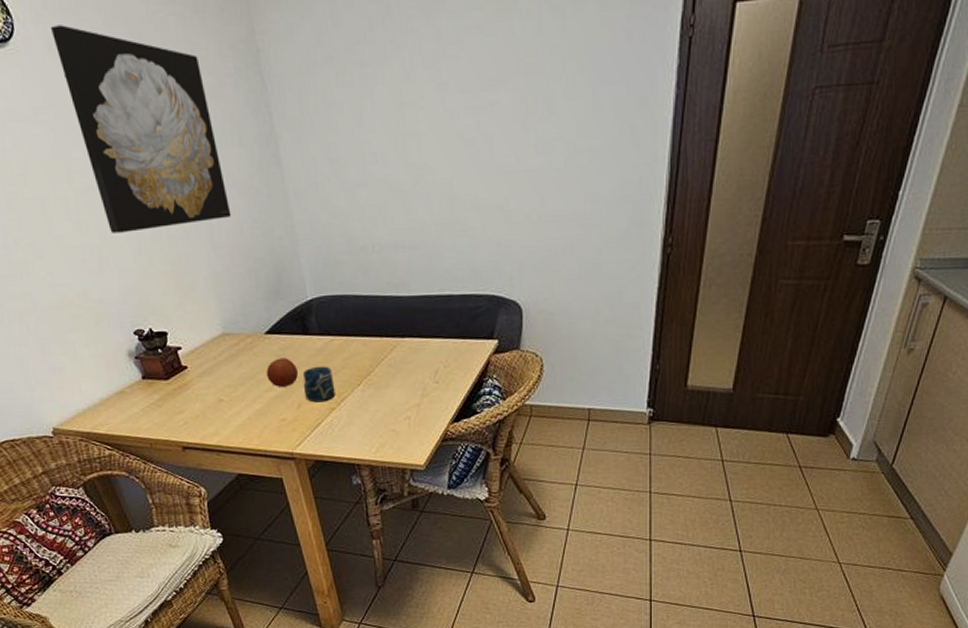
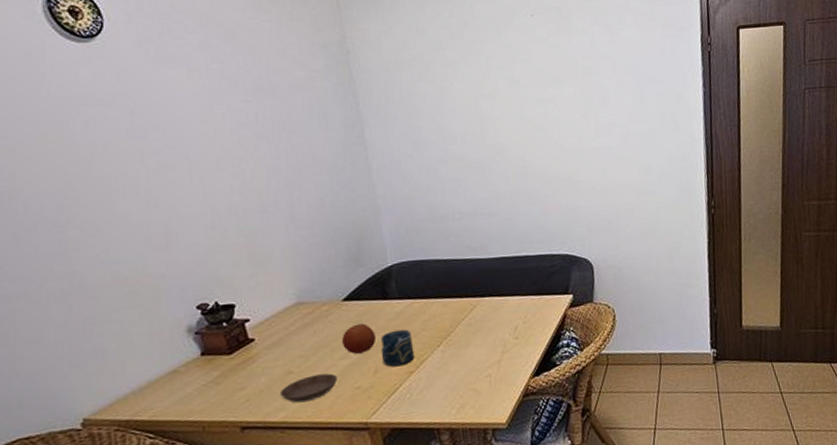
wall art: present [50,25,232,233] -> none [142,25,314,209]
saucer: none [213,404,265,430] -> present [279,373,338,403]

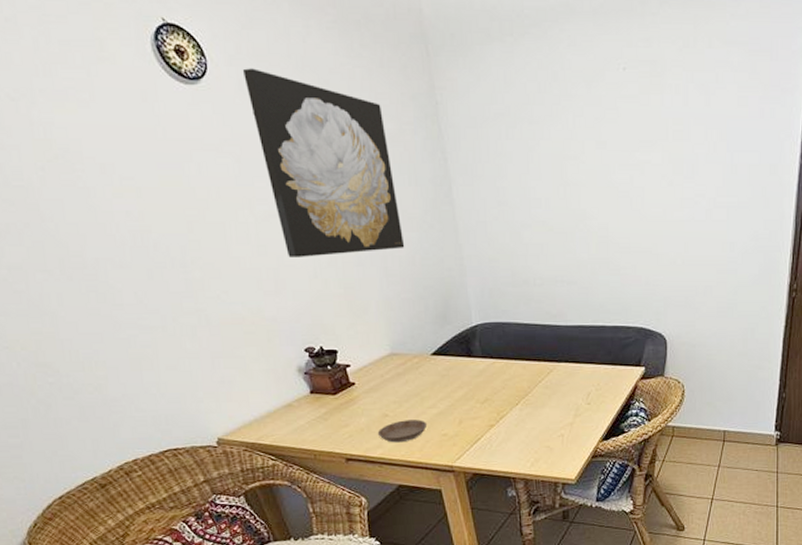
wall art: none [142,25,314,209] -> present [242,68,405,257]
fruit: present [341,323,377,354] -> none [430,377,462,404]
cup: present [380,329,415,367] -> none [465,386,495,420]

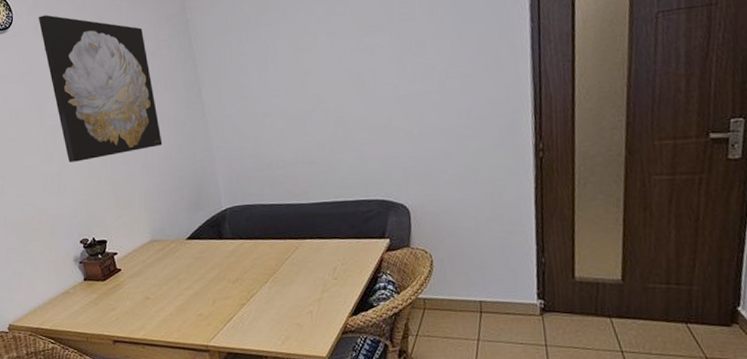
saucer: present [377,420,428,443] -> none [140,301,184,324]

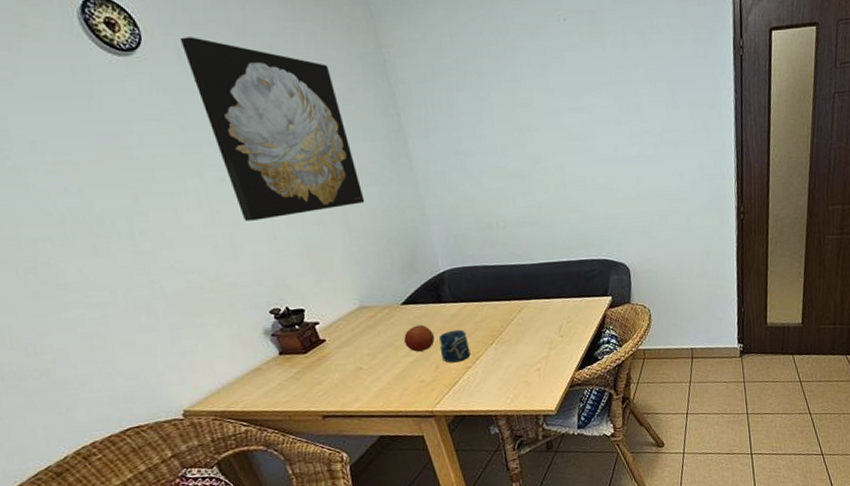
fruit: none [186,259,214,286] -> present [403,324,435,352]
cup: none [217,266,246,299] -> present [439,329,471,363]

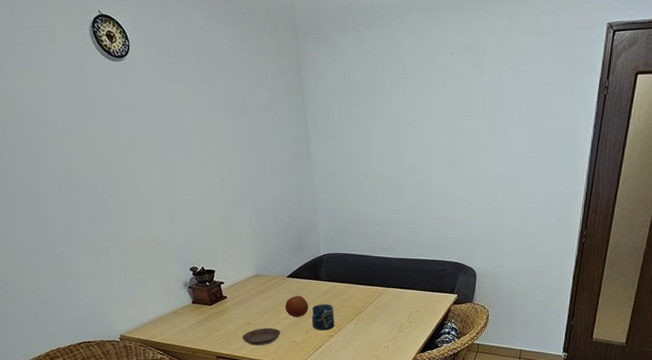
wall art: present [179,37,365,221] -> none [155,49,271,197]
saucer: none [353,369,404,395] -> present [242,328,281,346]

